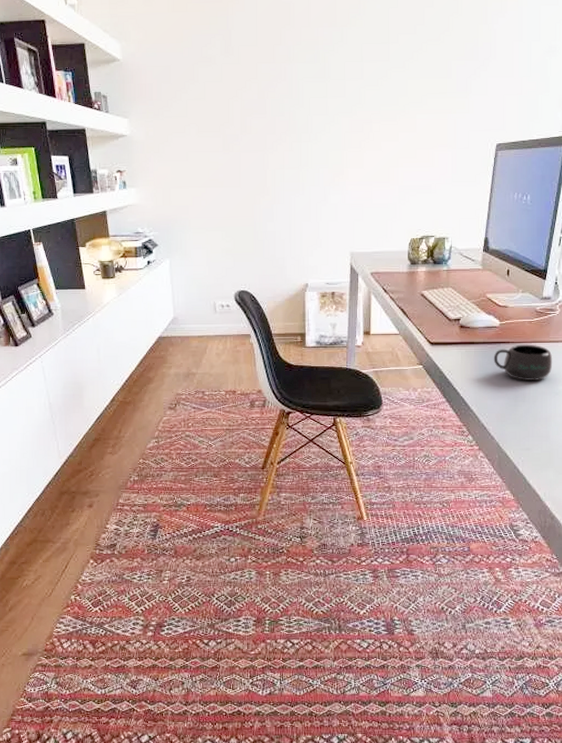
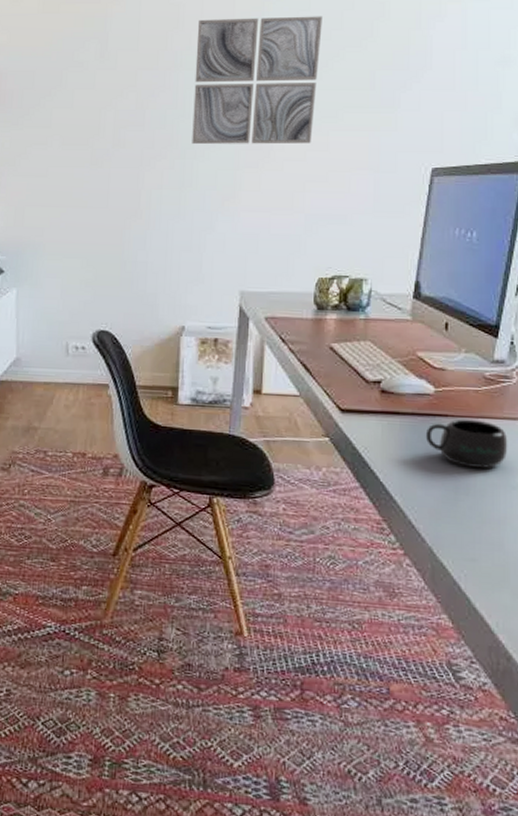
wall art: none [306,13,408,129] -> present [192,16,323,145]

